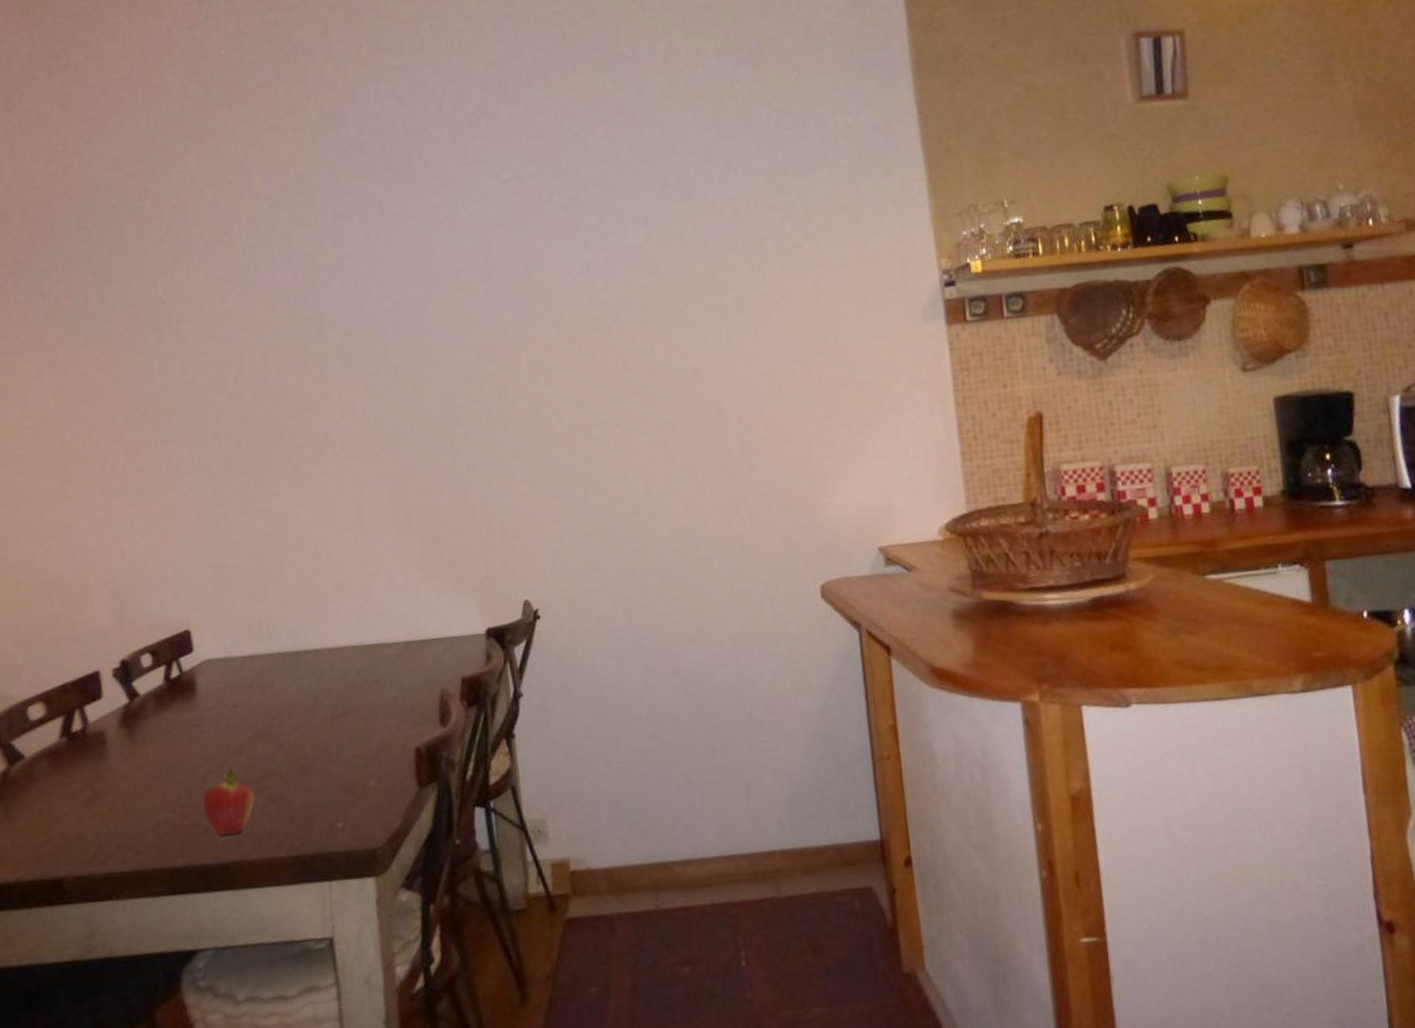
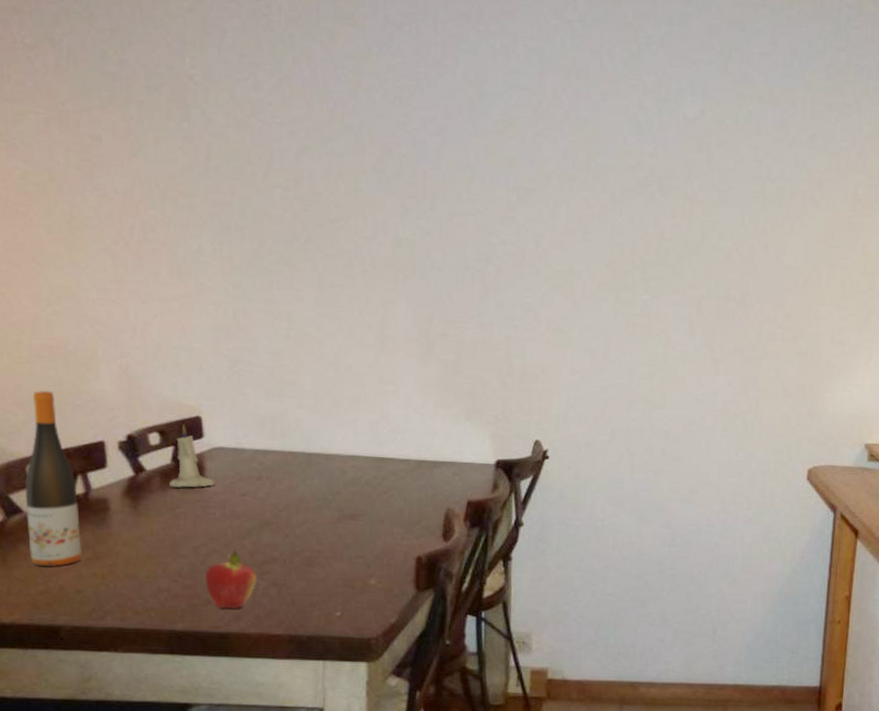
wine bottle: none [26,627,81,814] -> present [25,390,81,567]
candle: none [163,641,207,709] -> present [170,424,215,488]

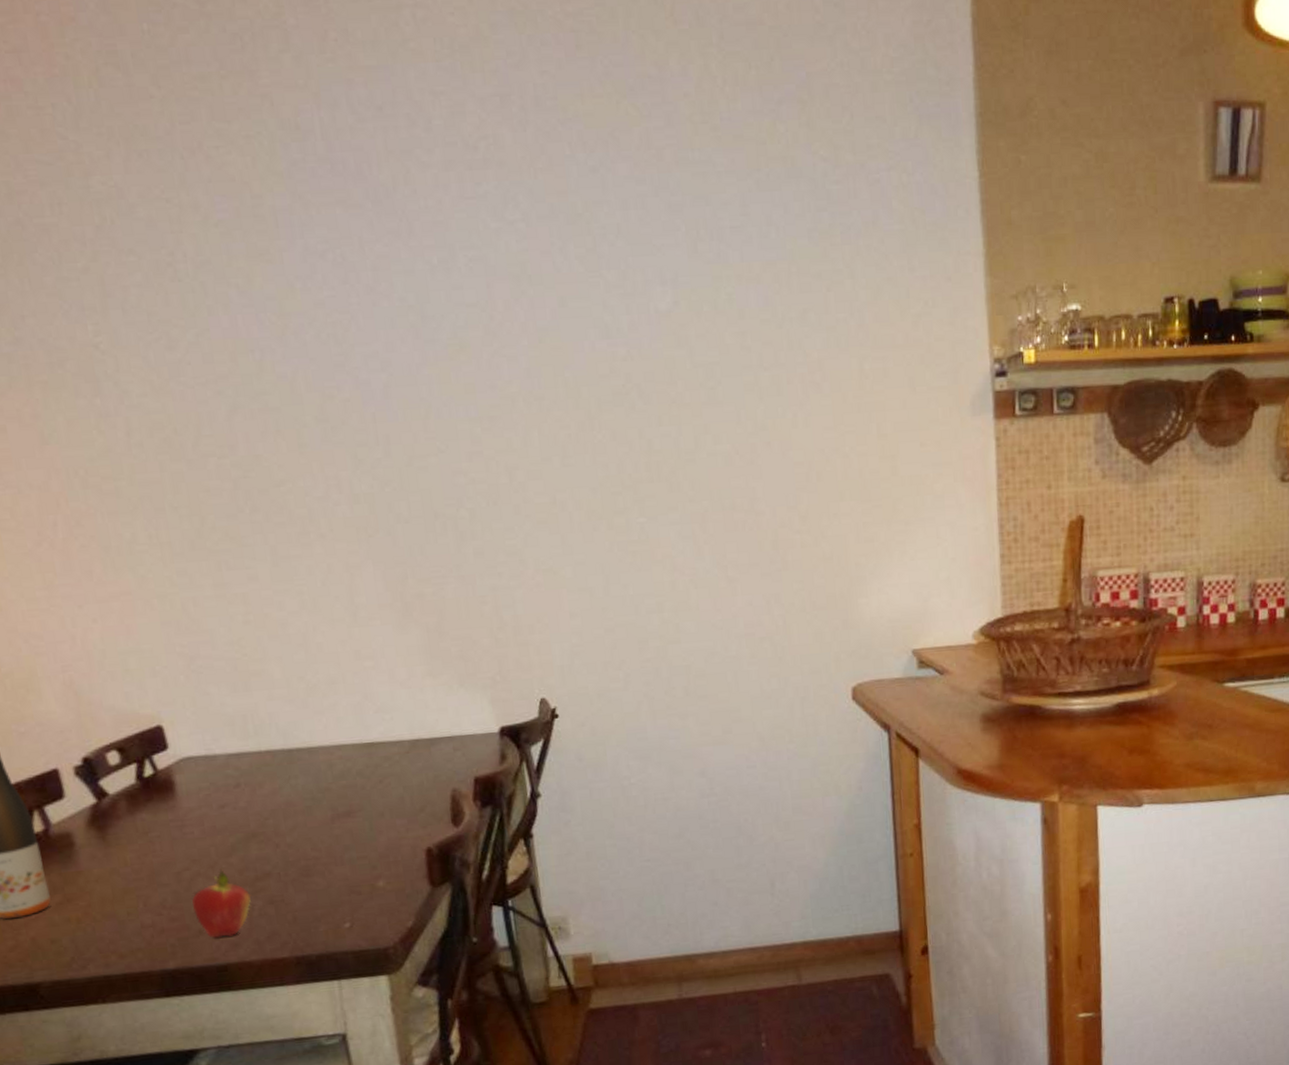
candle: present [170,424,215,488] -> none [137,737,189,810]

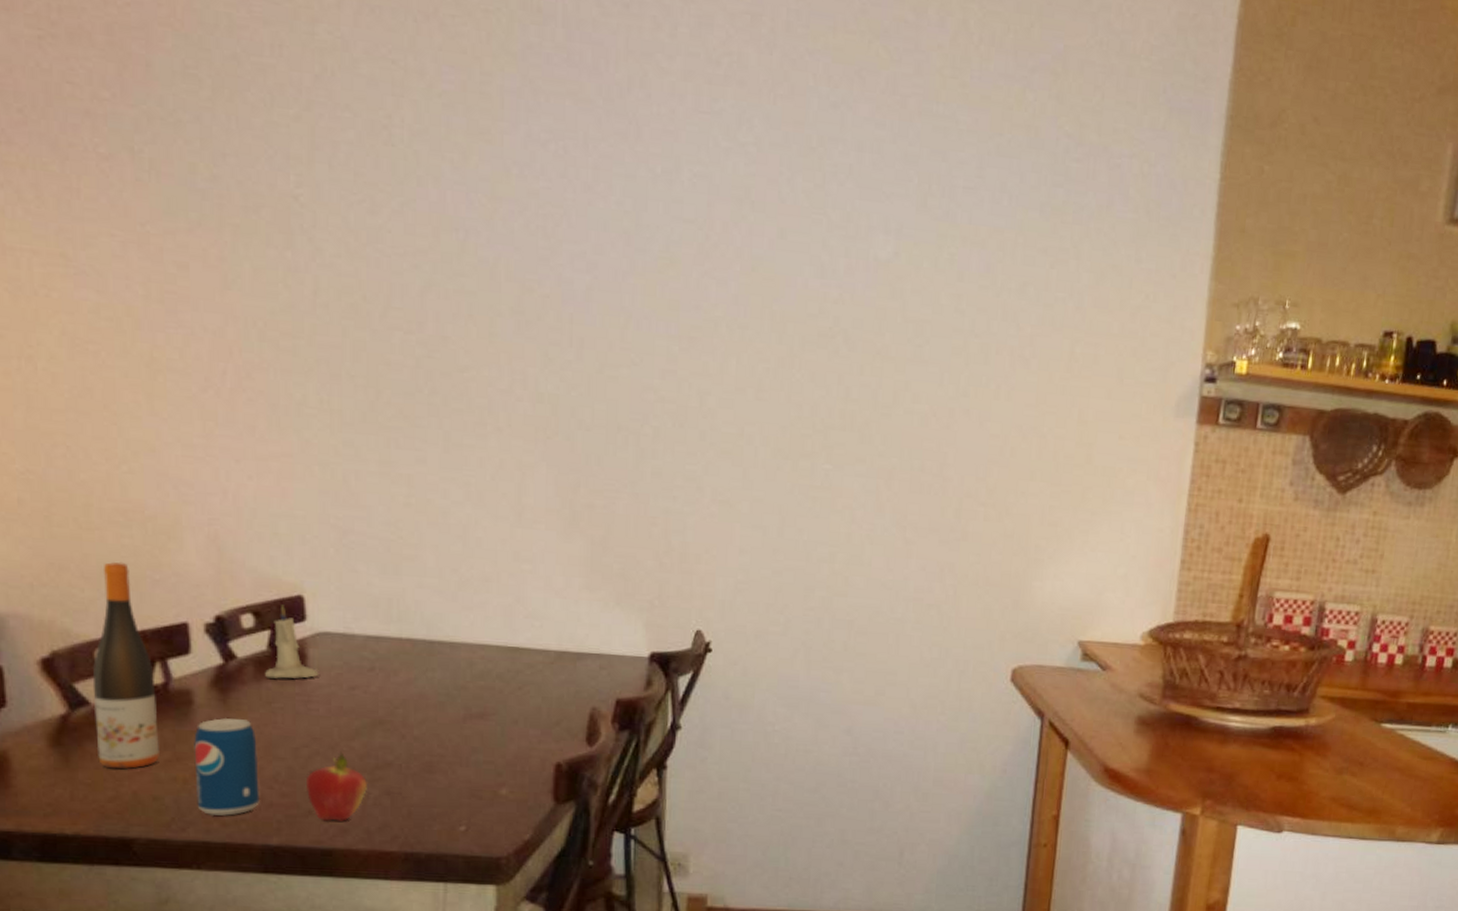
beverage can: none [80,853,152,950] -> present [194,718,260,816]
candle: none [137,737,189,810] -> present [265,604,319,679]

